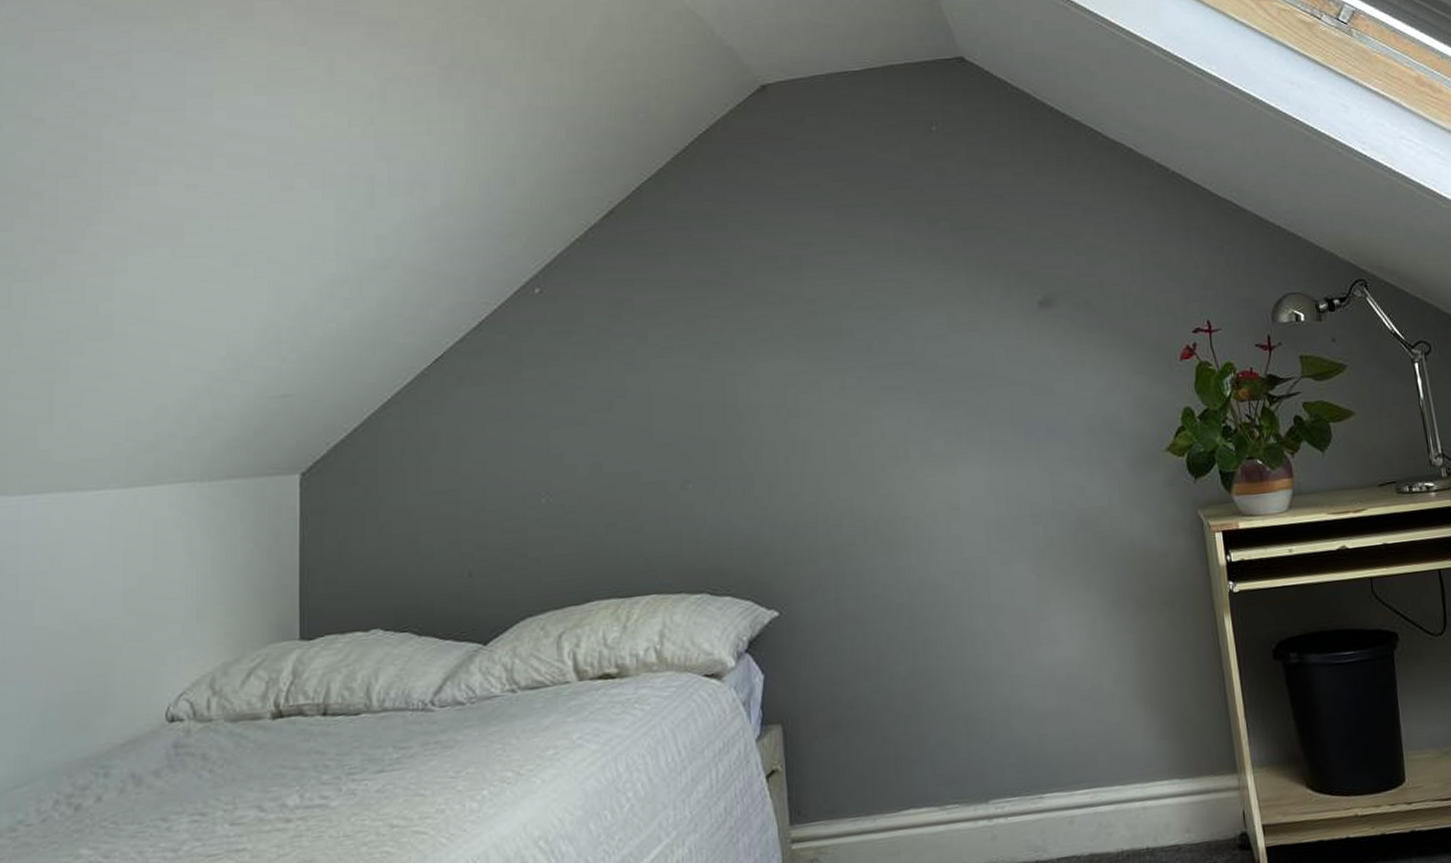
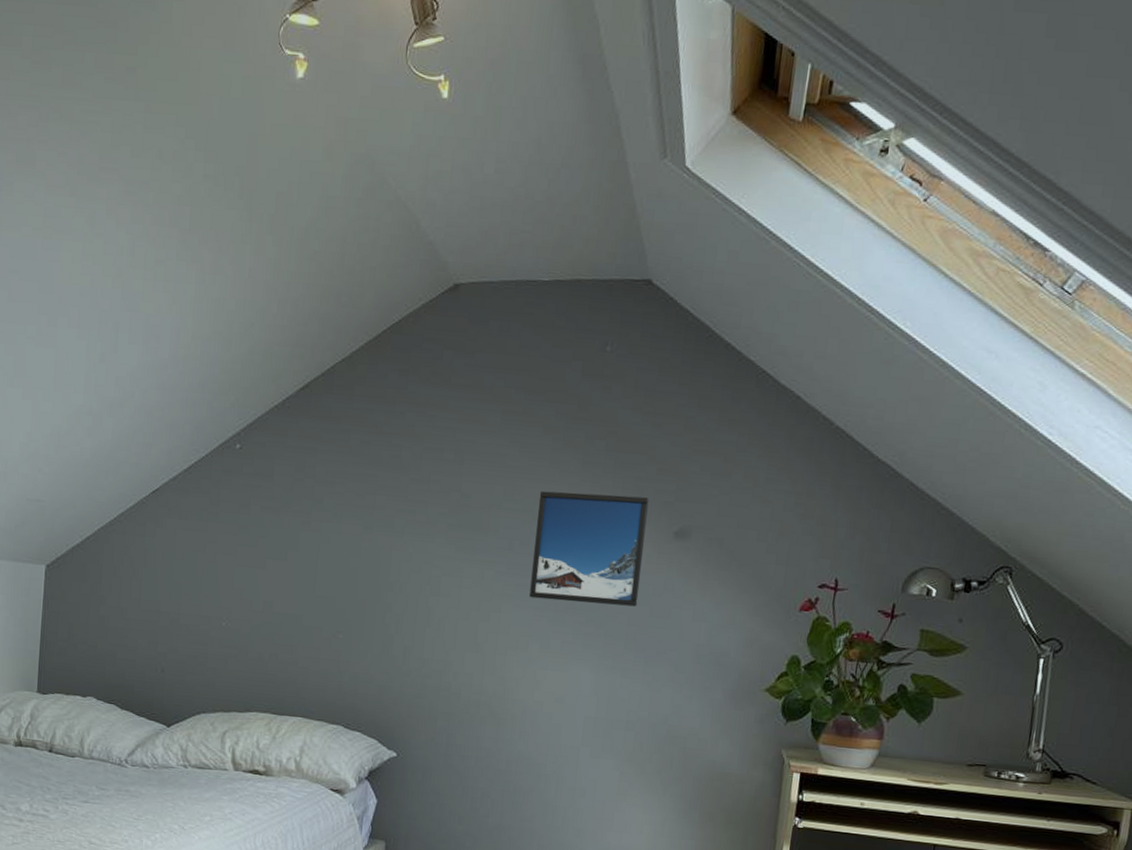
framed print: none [890,271,1017,400] -> present [529,491,649,607]

